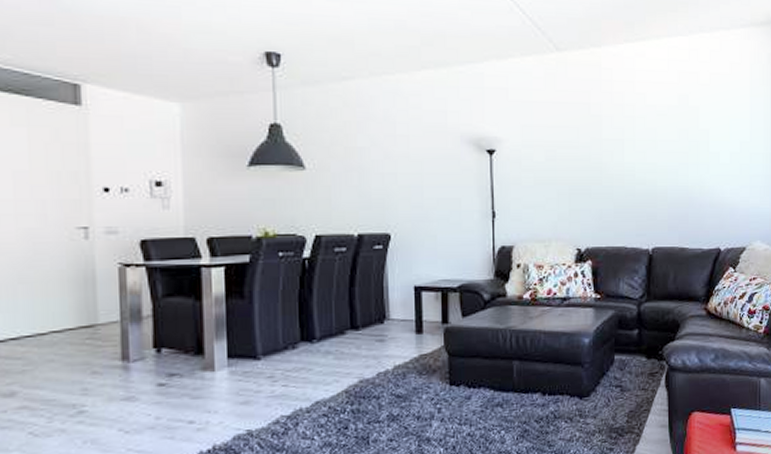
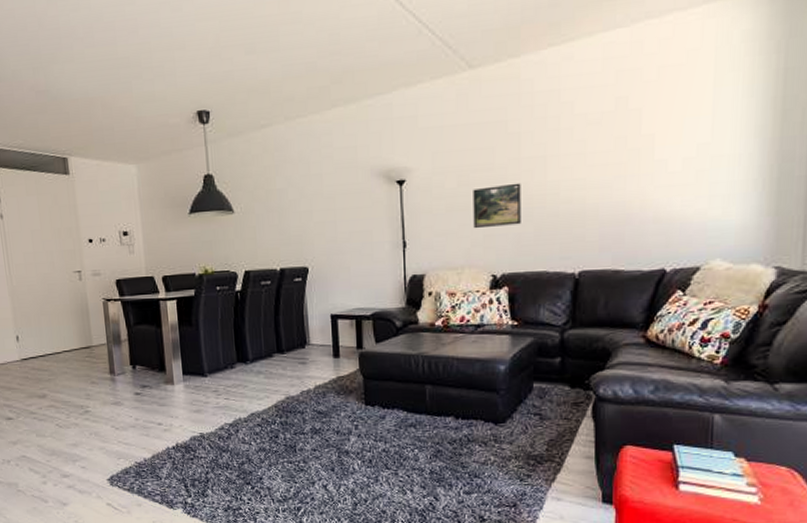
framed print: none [560,162,603,203] -> present [473,182,521,229]

